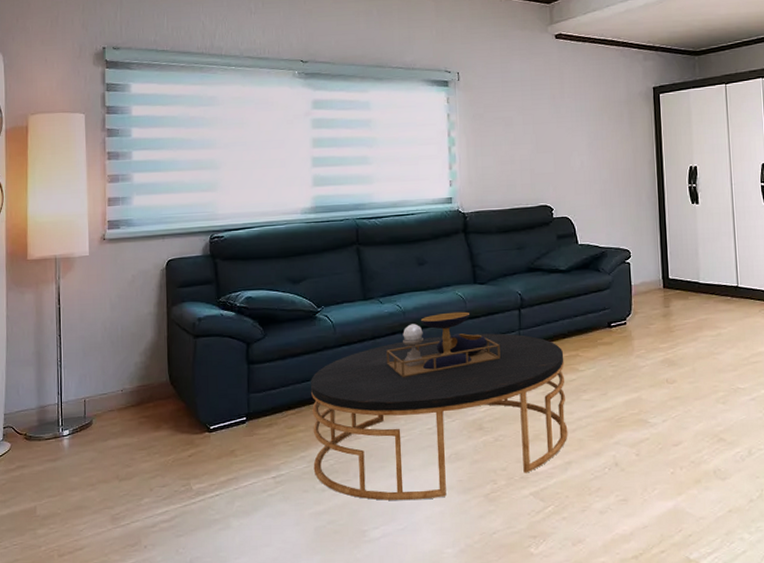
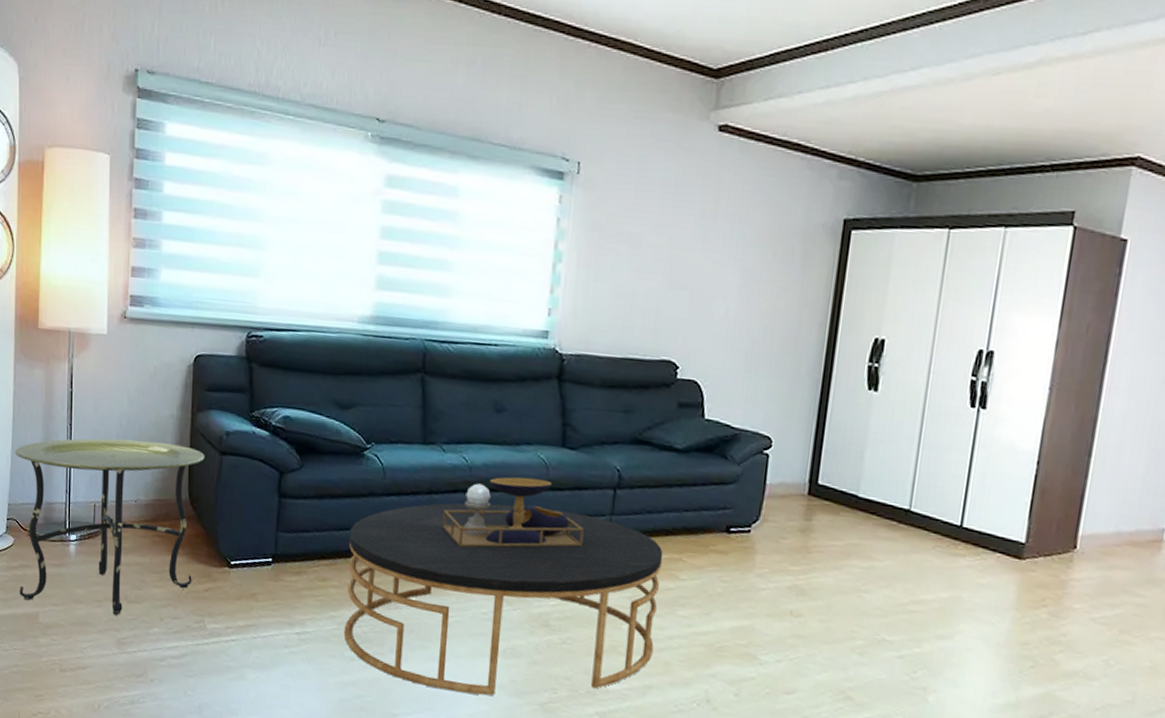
side table: none [8,336,181,498] -> present [14,438,205,616]

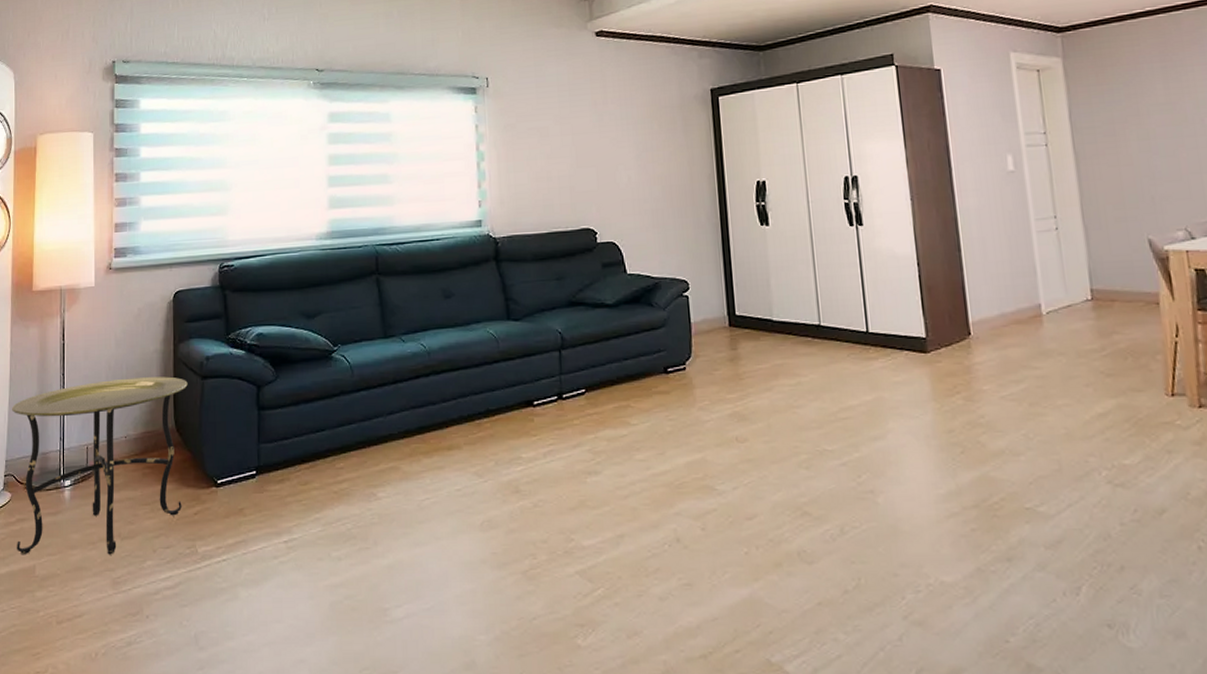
coffee table: present [343,476,664,696] -> none [325,352,619,575]

